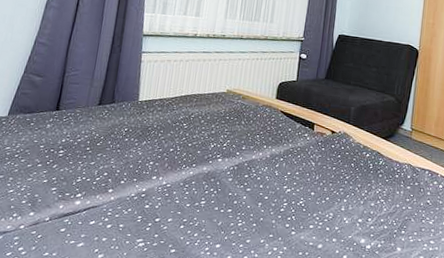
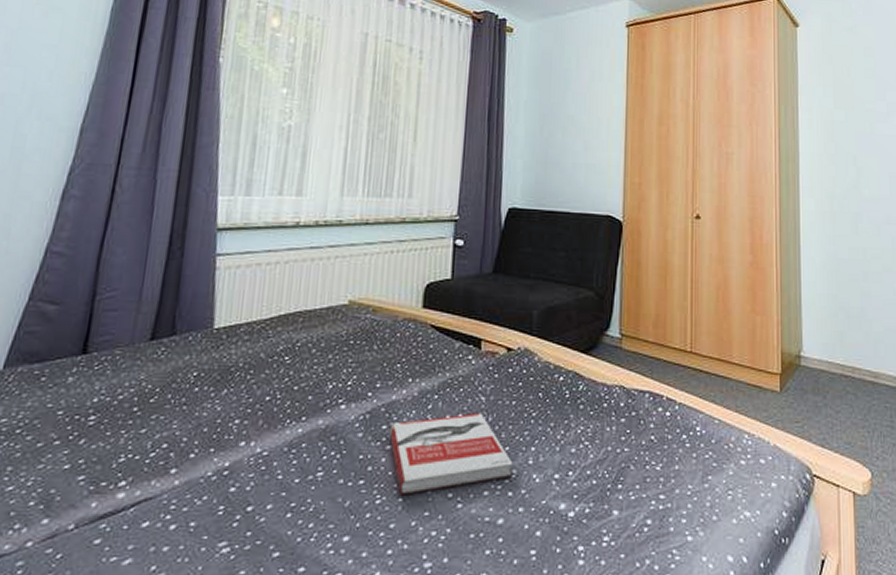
book: none [249,172,331,222] -> present [389,413,513,495]

